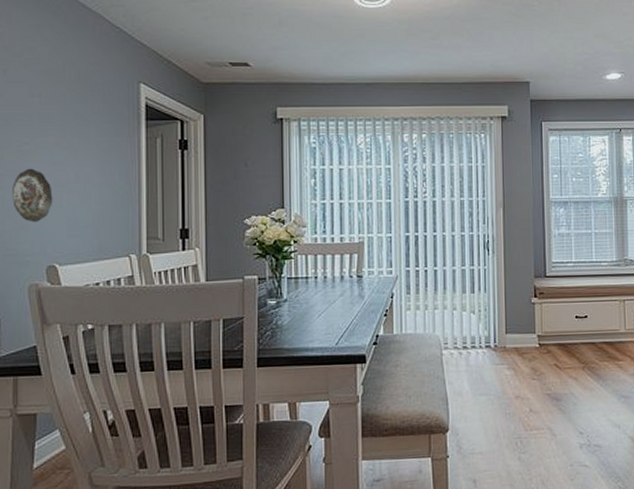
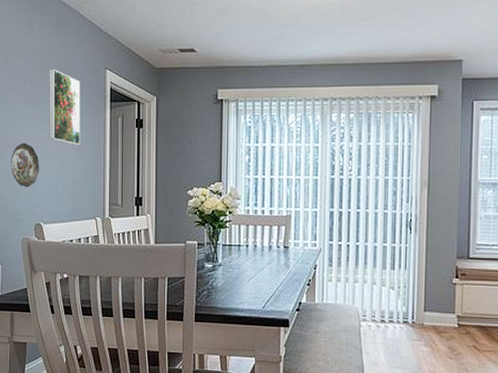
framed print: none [64,81,108,170] -> present [49,69,81,145]

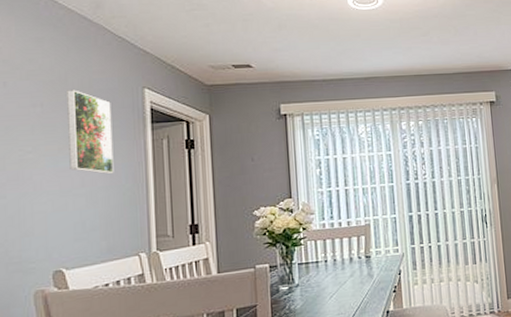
decorative plate: present [11,142,40,188] -> none [15,176,58,229]

